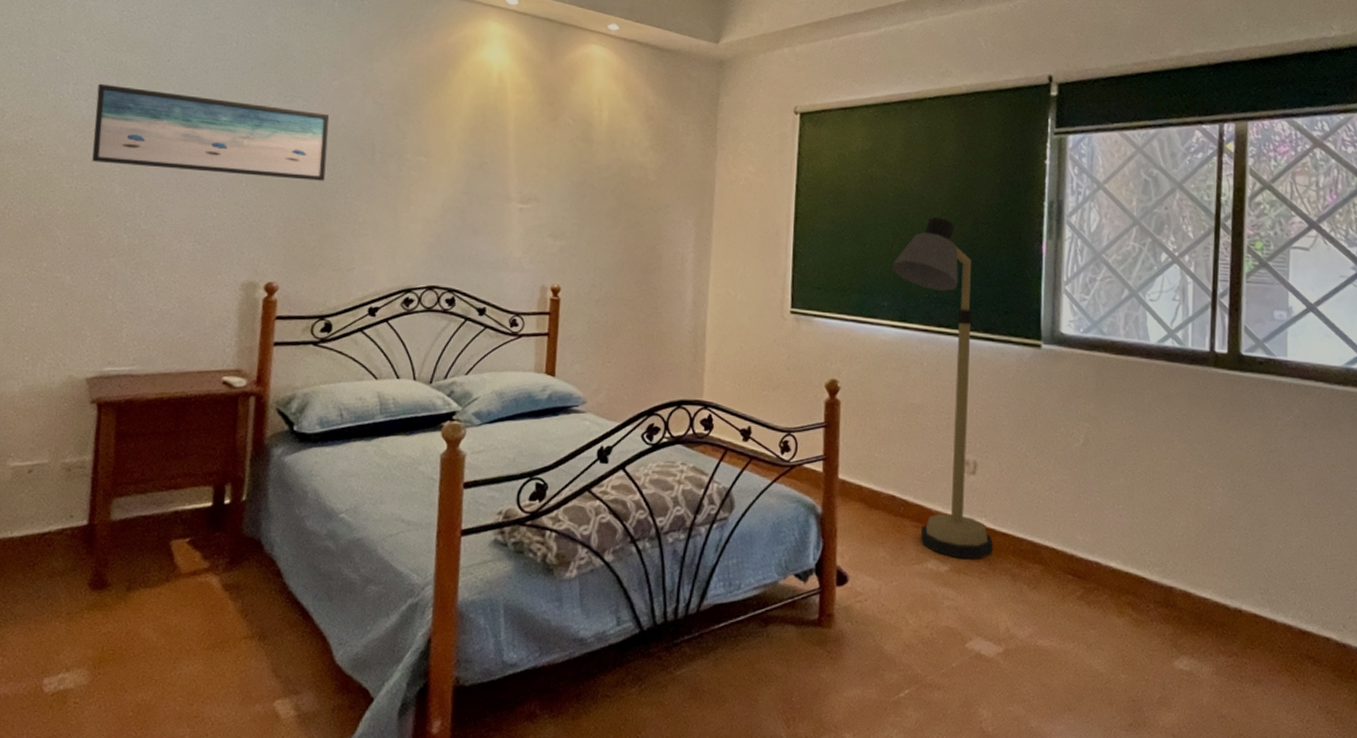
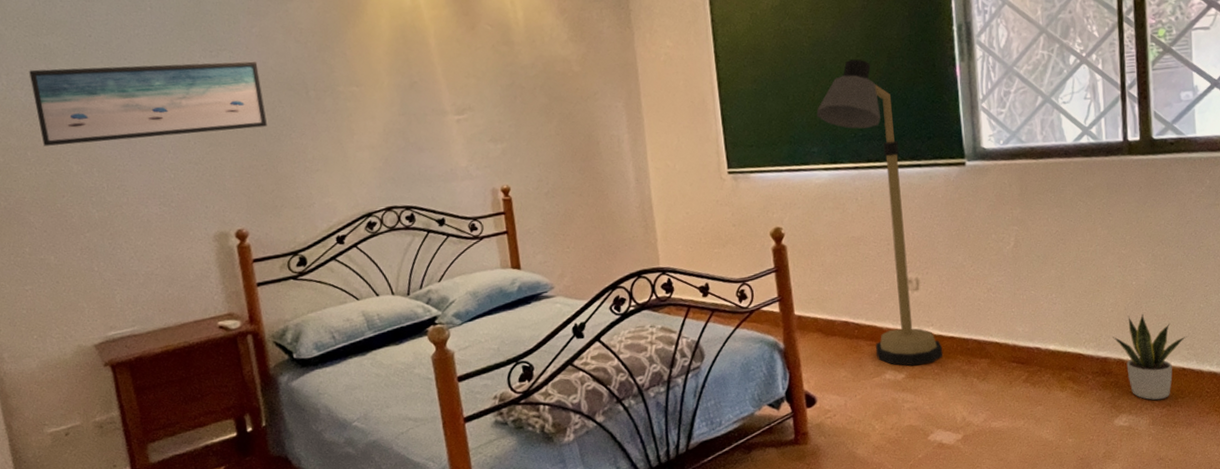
potted plant: none [1179,542,1262,647] -> present [1112,312,1187,401]

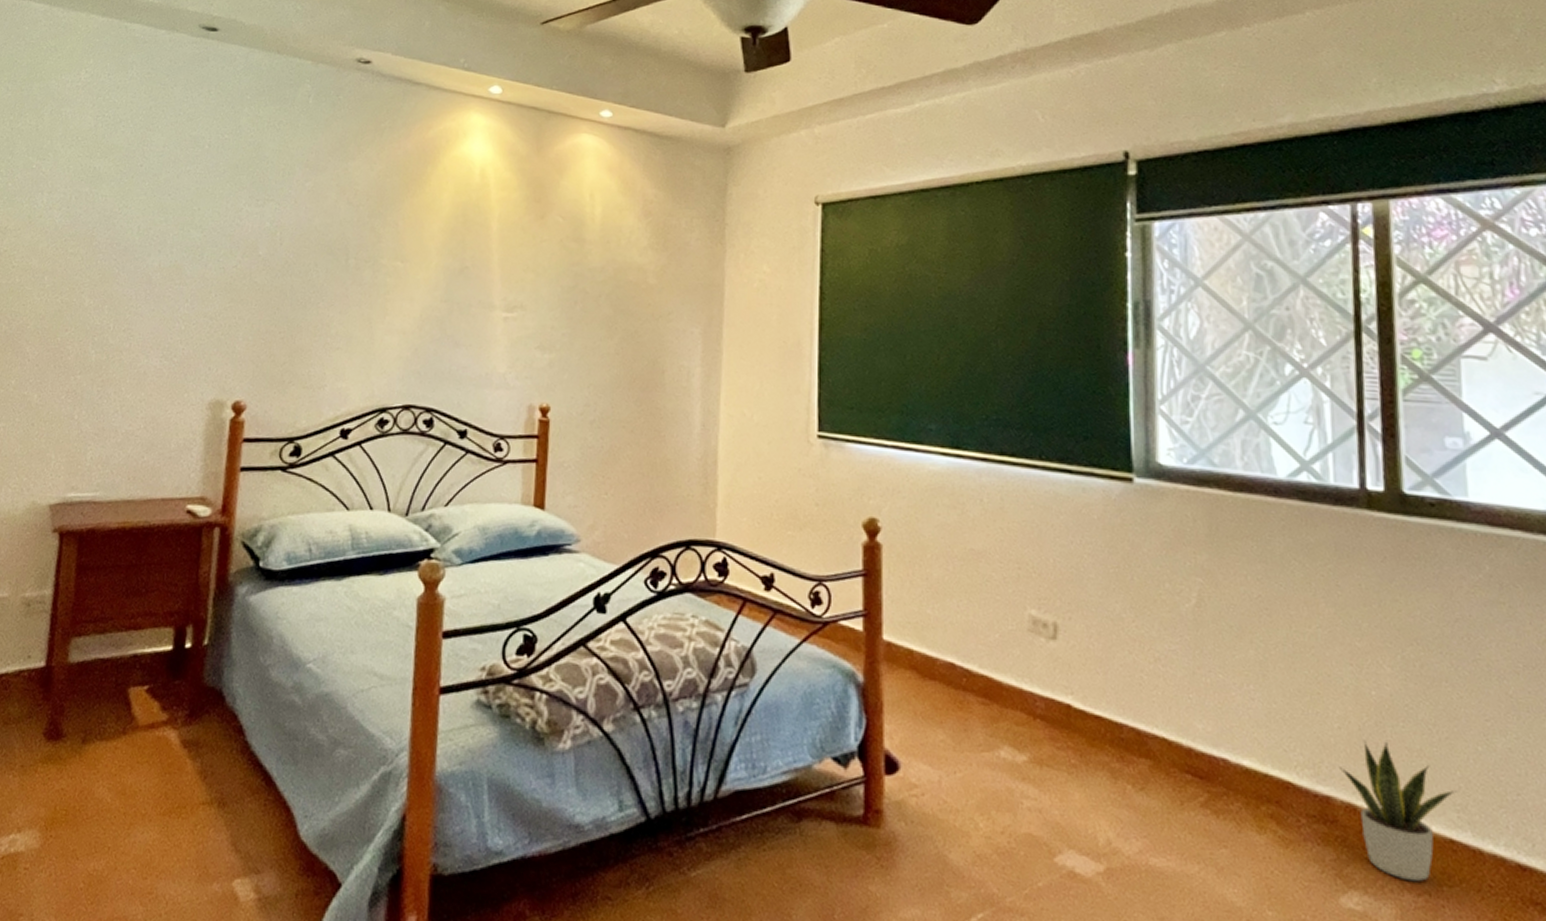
wall art: present [29,61,267,146] -> none [63,191,302,290]
floor lamp: present [816,59,944,366] -> none [939,323,1085,749]

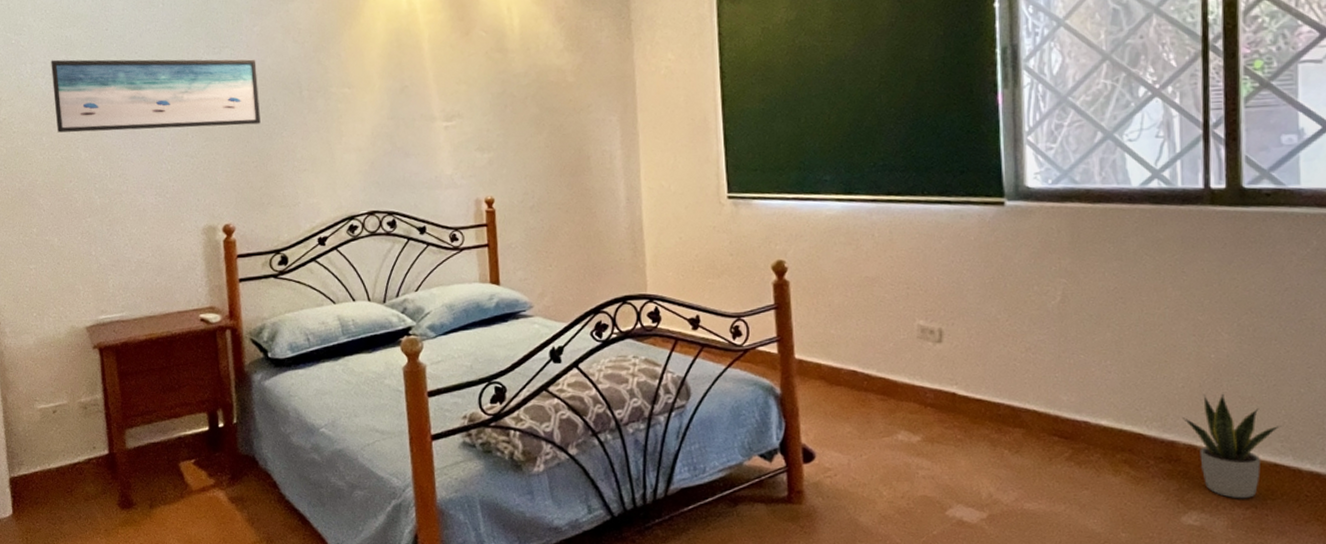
wall art: none [63,191,302,290] -> present [51,59,261,133]

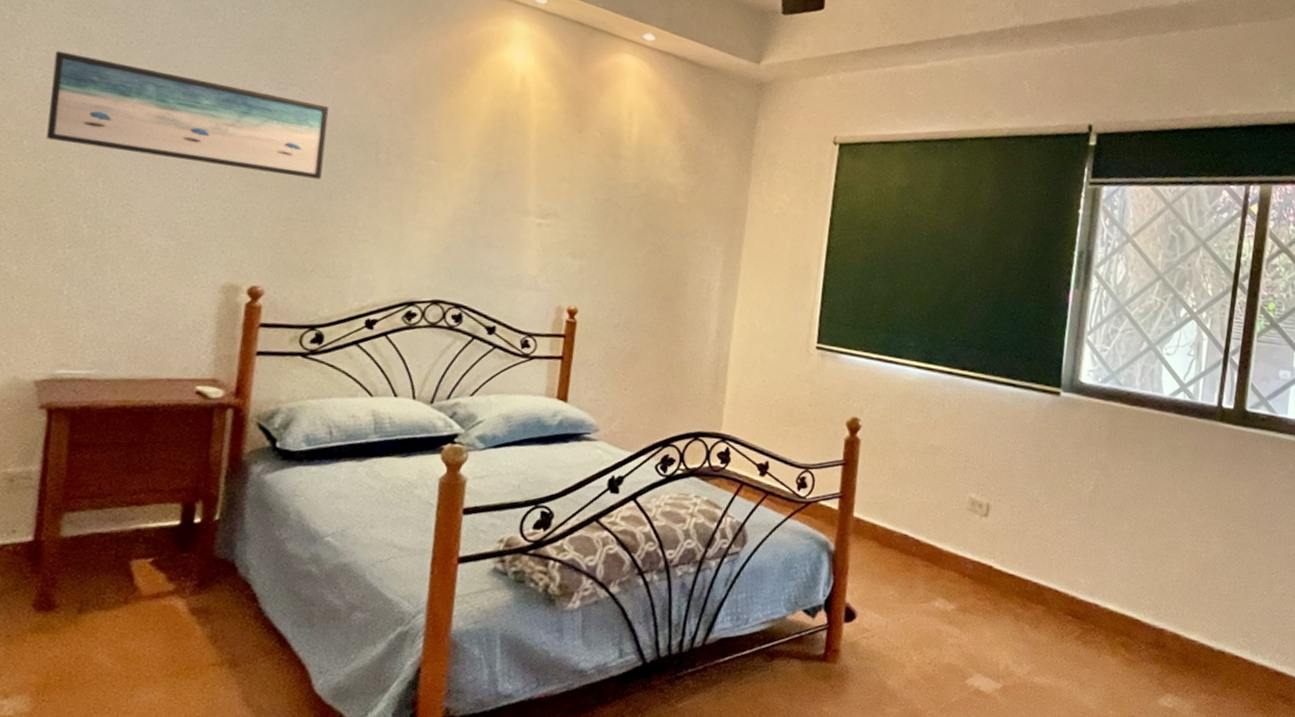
potted plant: present [1181,392,1281,499] -> none [1172,588,1246,686]

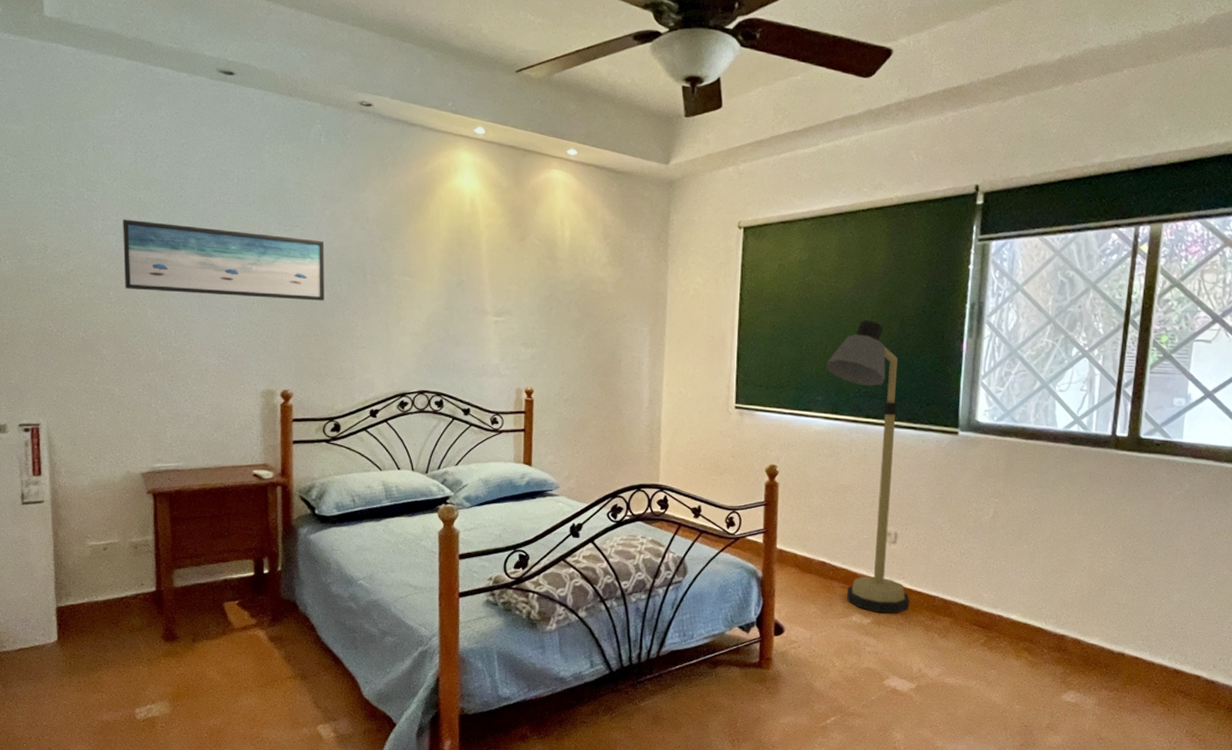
floor lamp: none [921,260,1000,599] -> present [825,321,910,614]

